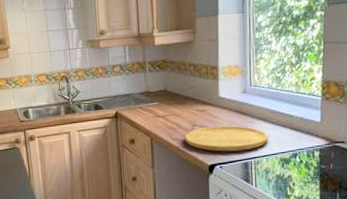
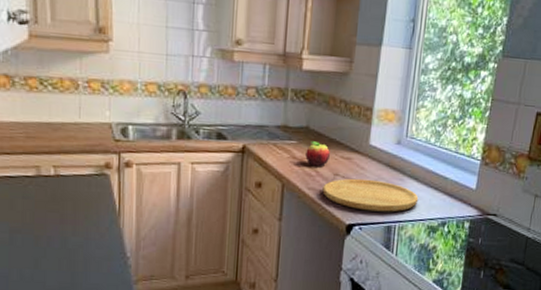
fruit: none [166,100,187,120] -> present [305,141,330,166]

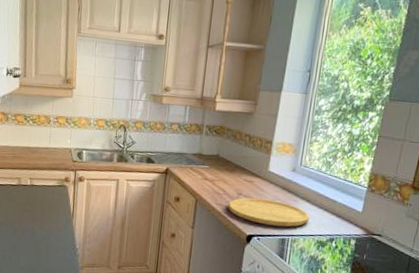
fruit: present [305,141,330,166] -> none [215,166,235,187]

